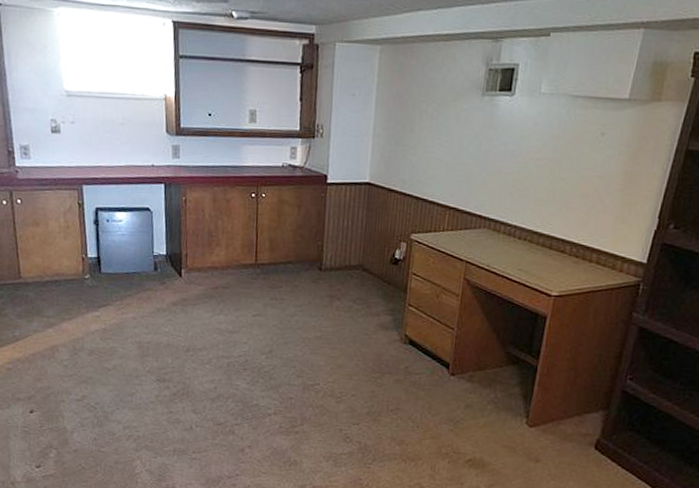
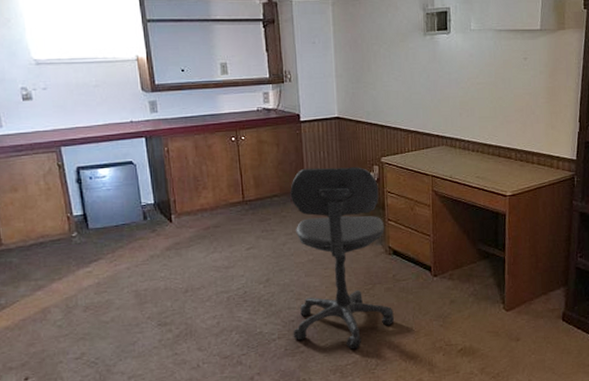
office chair: none [289,236,404,439] -> present [290,167,394,350]

